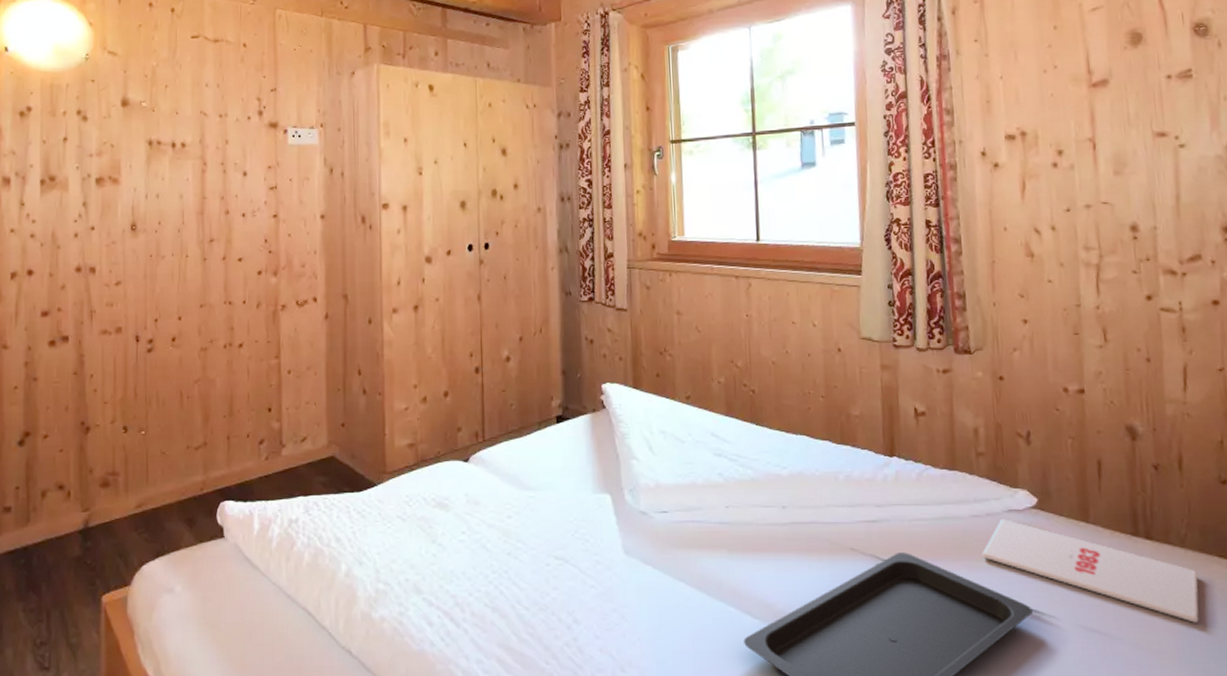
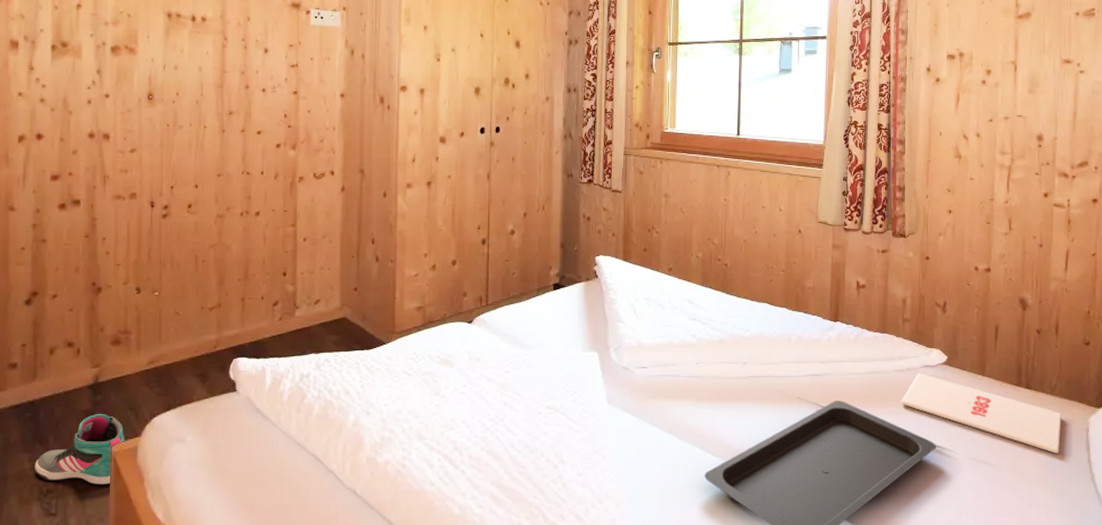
sneaker: none [29,561,115,639] -> present [35,414,125,486]

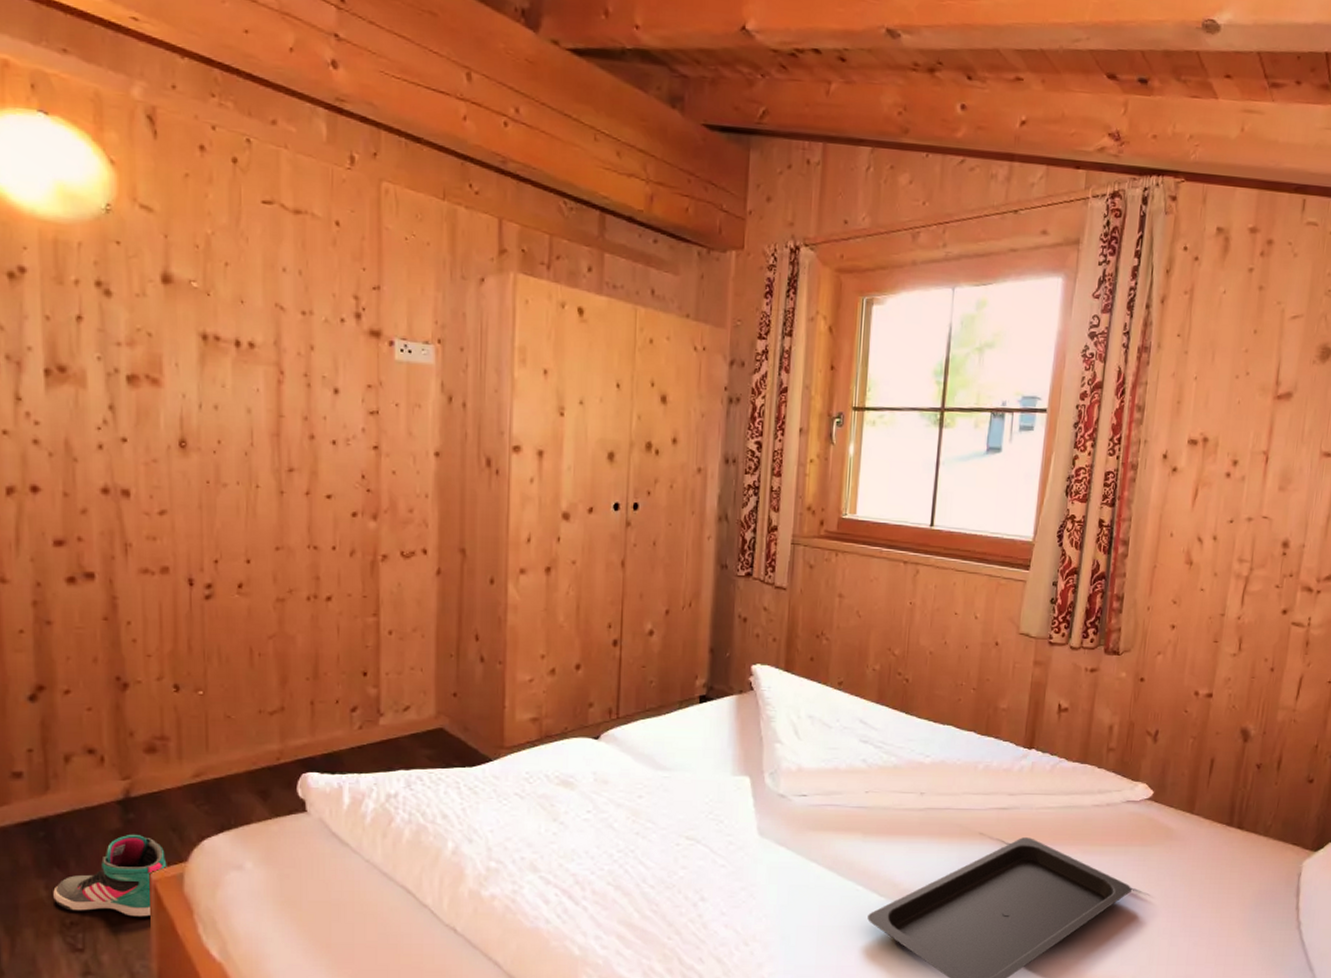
magazine: present [901,373,1062,454] -> none [1097,809,1273,900]

